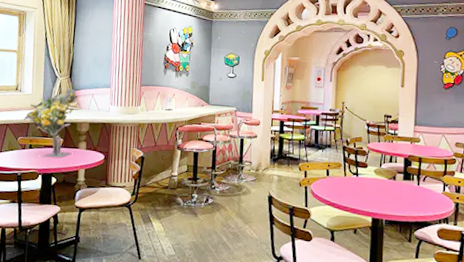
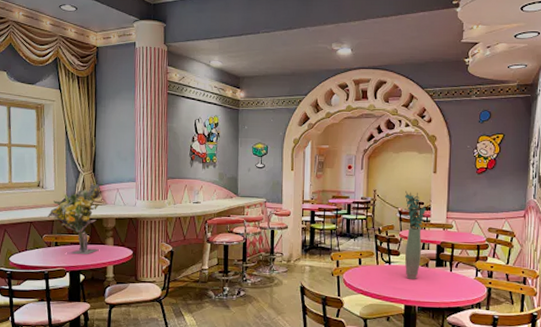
vase: none [372,103,394,193] -> present [404,190,427,280]

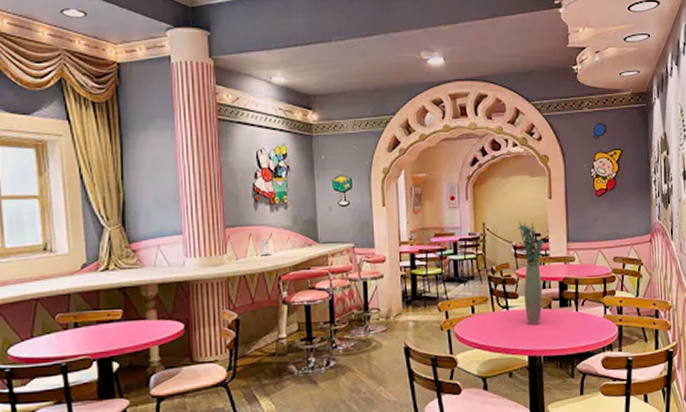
bouquet: present [48,183,101,255] -> none [61,240,137,337]

